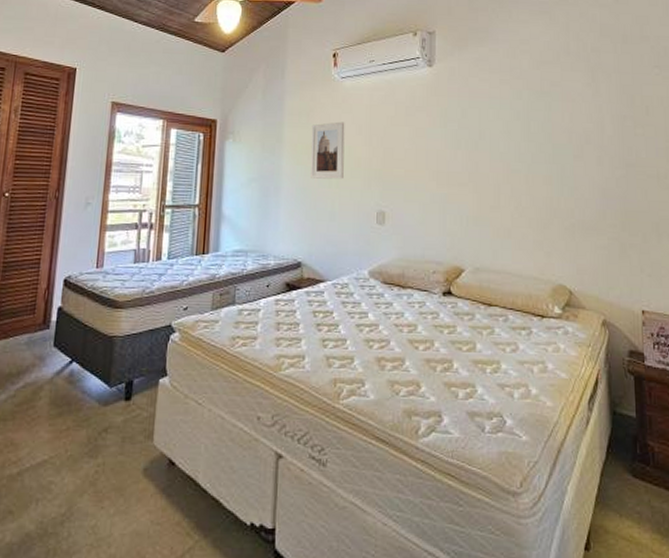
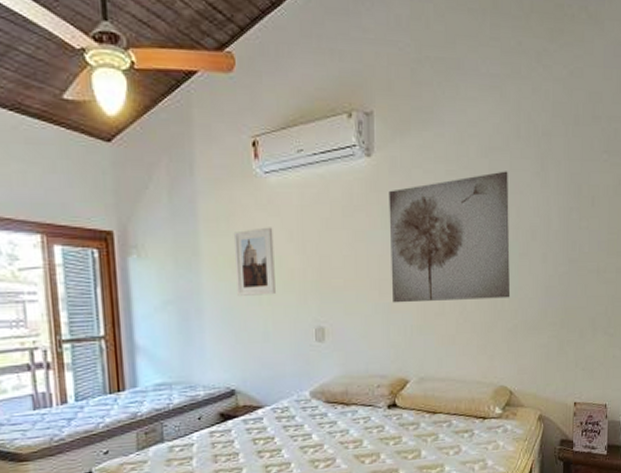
wall art: none [447,81,566,197] -> present [389,171,511,303]

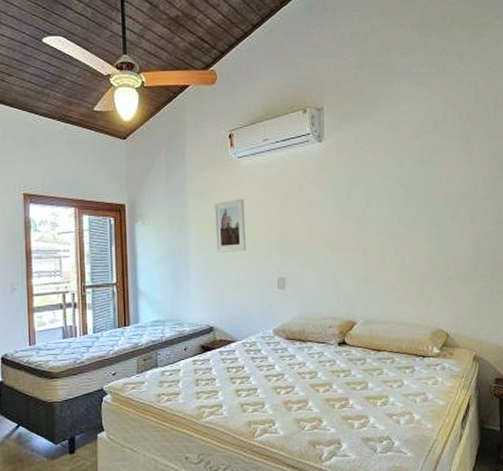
wall art: present [389,171,511,303] -> none [337,149,444,258]

